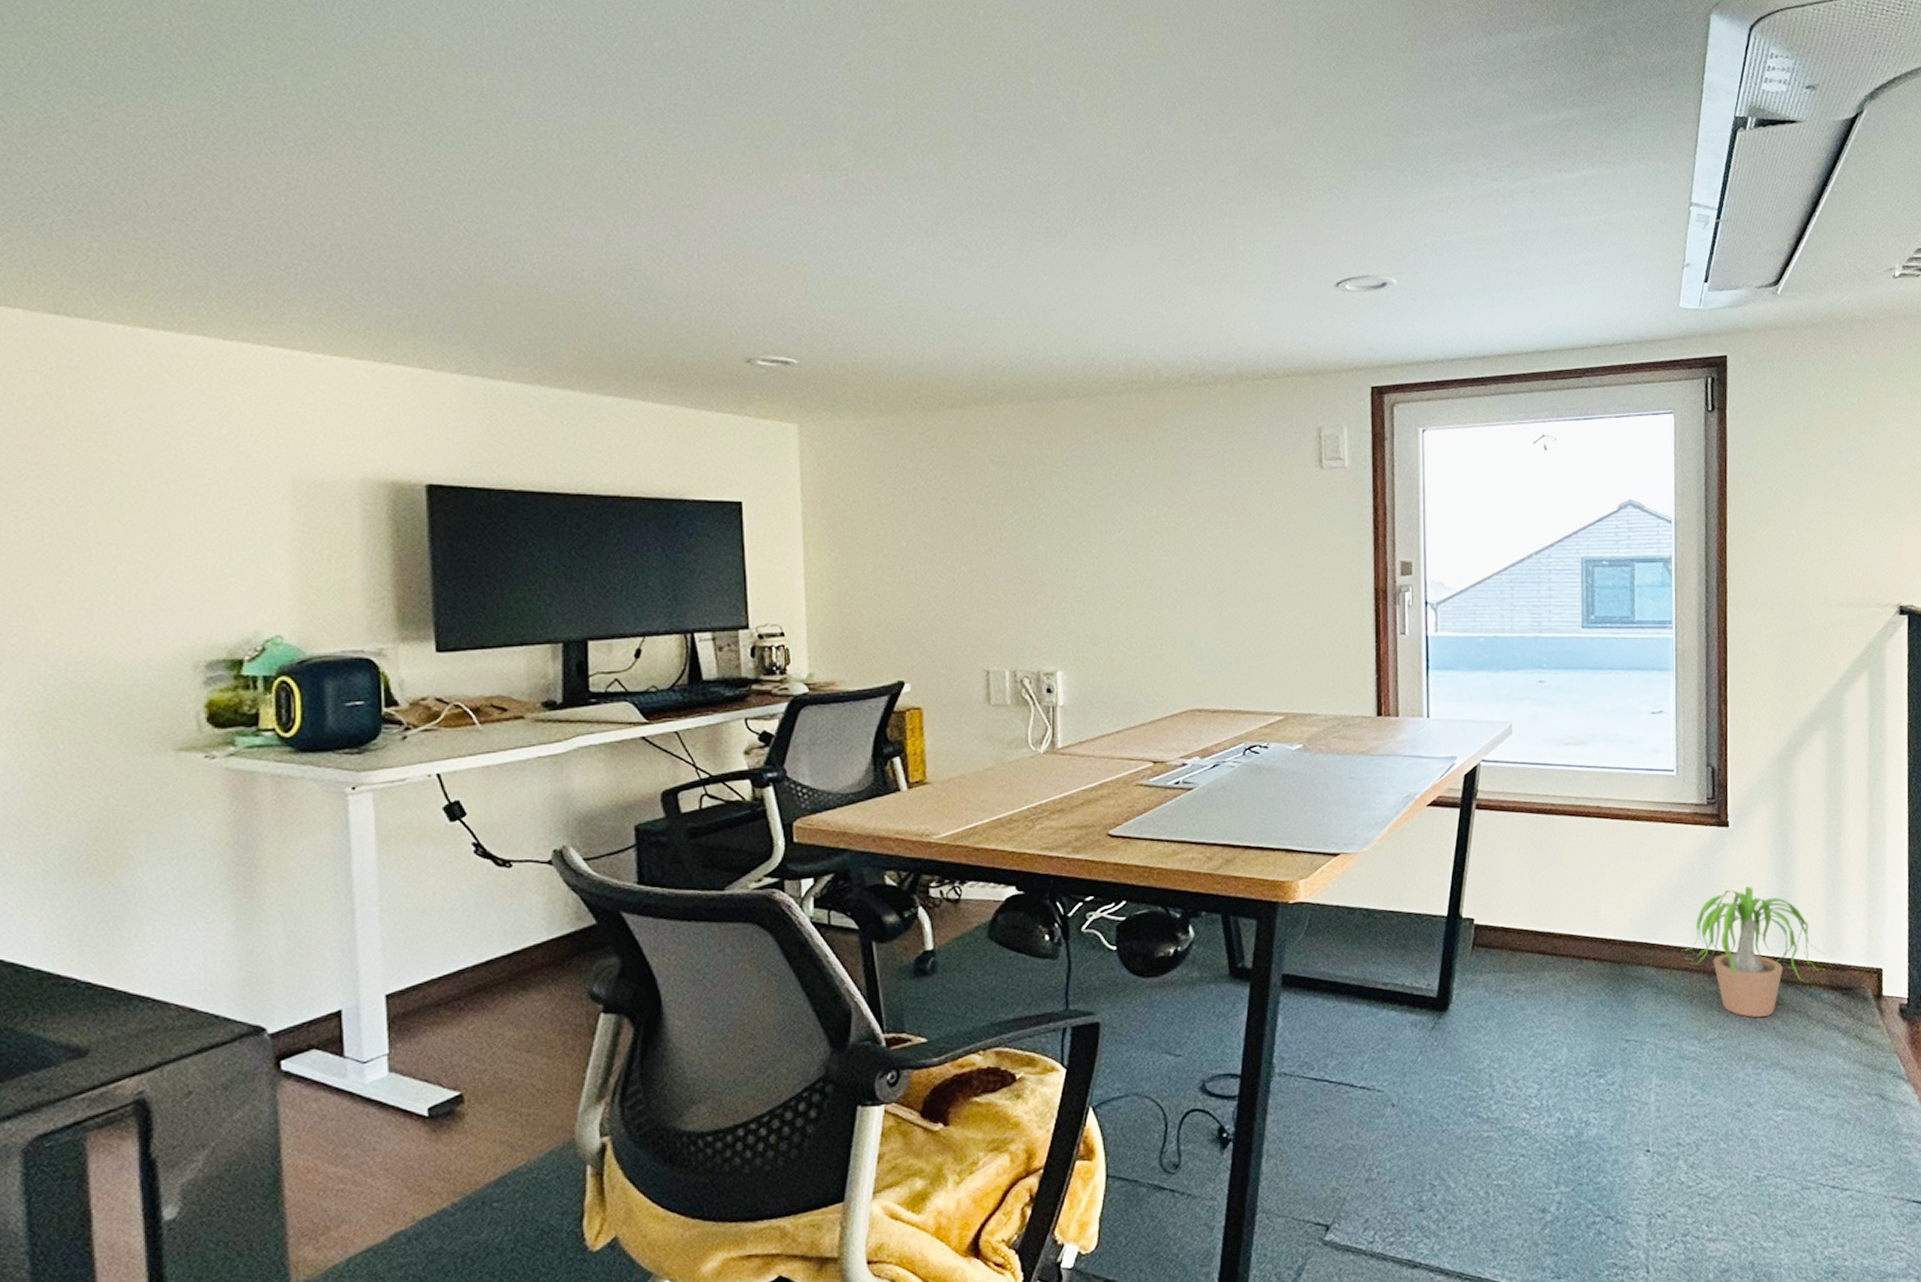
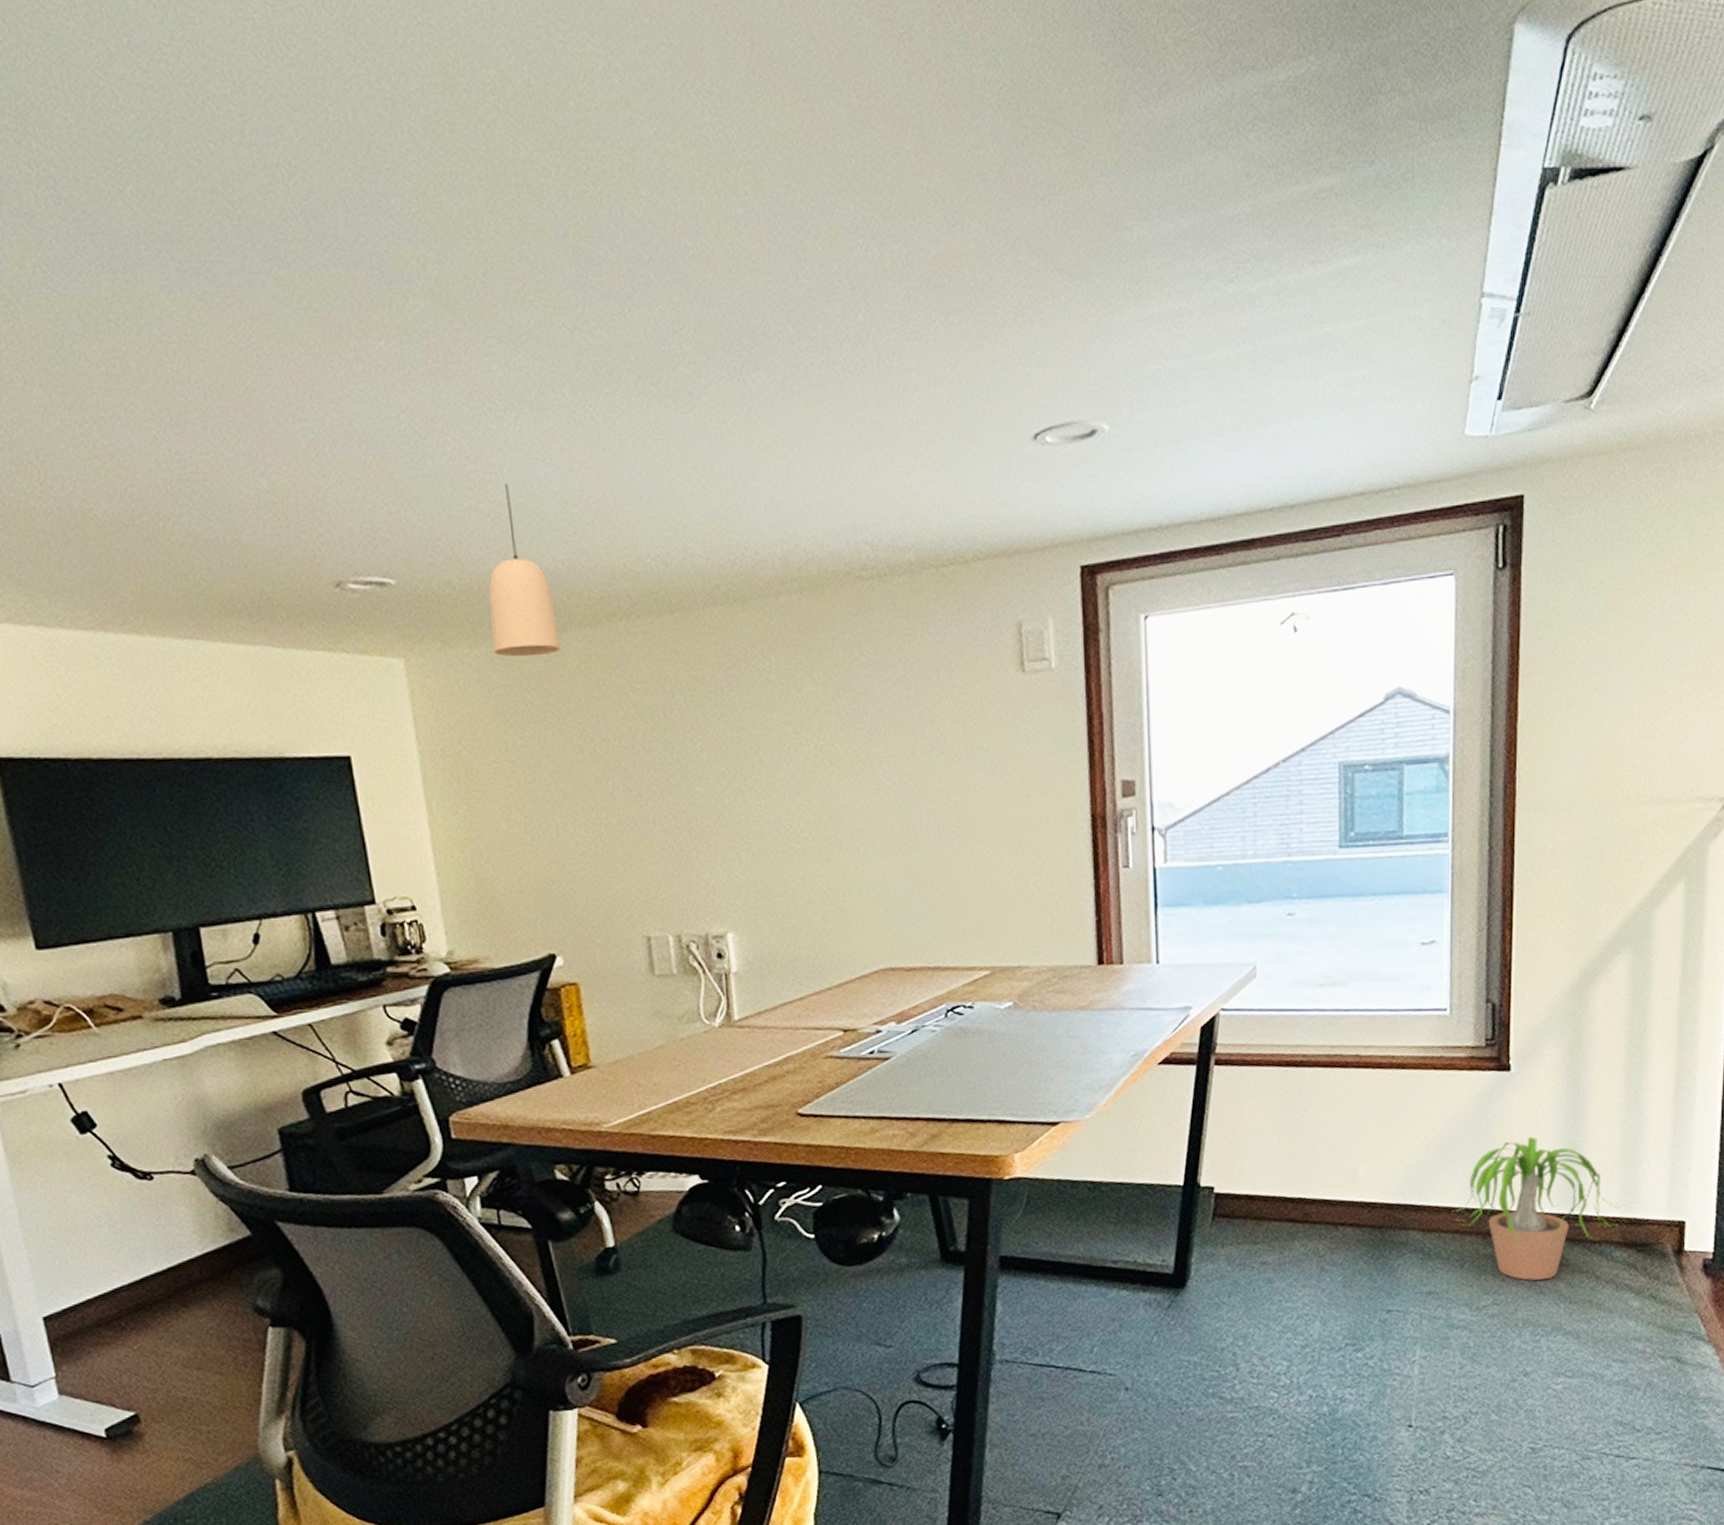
pendant light: none [875,290,933,429] -> present [488,483,560,657]

